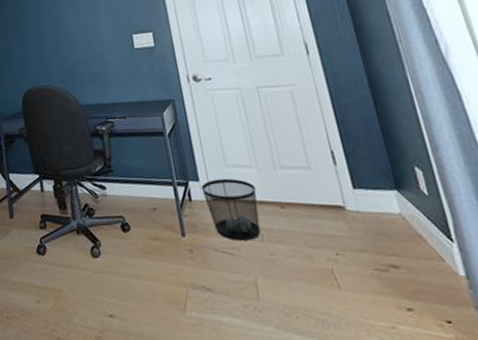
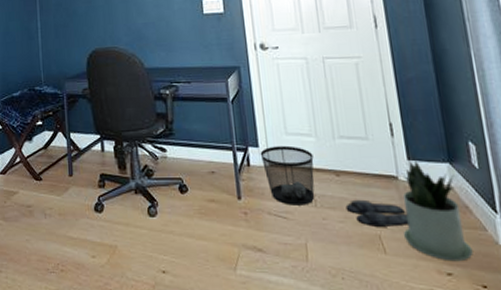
slippers: none [293,232,362,261] -> present [345,199,409,227]
planter: none [349,189,433,296] -> present [402,161,473,262]

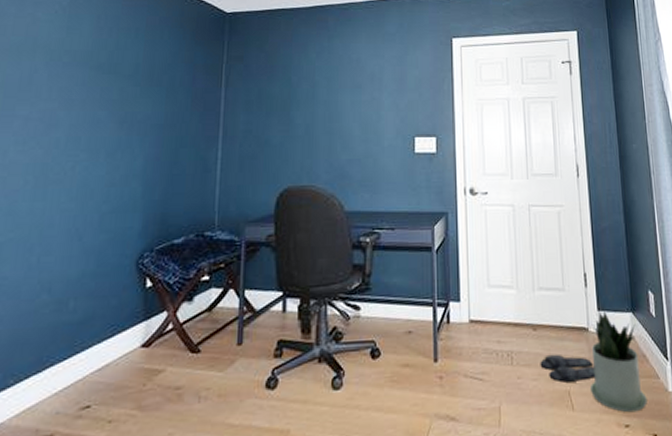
waste bin: present [260,145,315,206] -> none [461,299,513,365]

